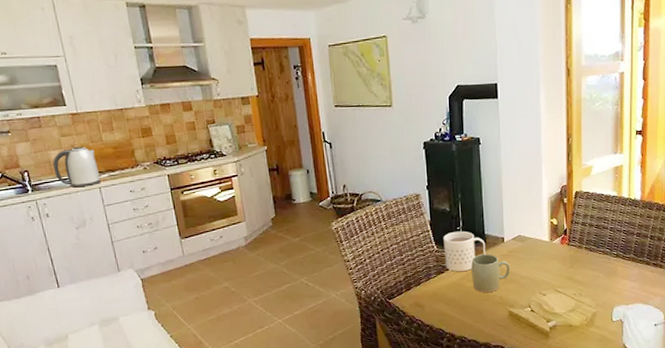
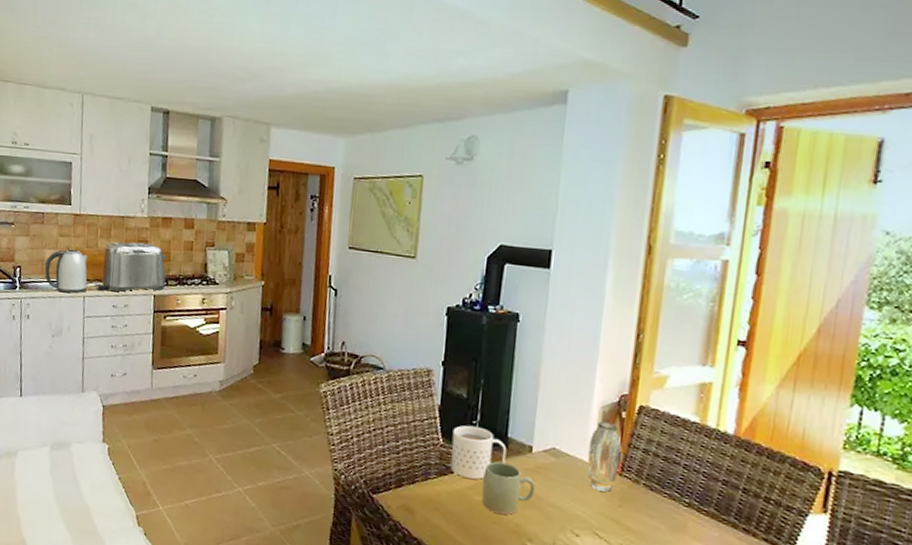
toaster: none [109,130,177,181] -> present [95,242,167,293]
vase: none [544,208,567,259] -> present [587,421,622,492]

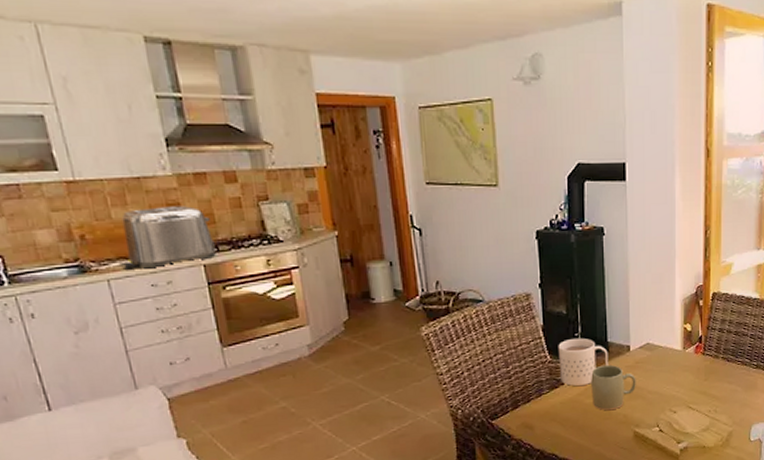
kettle: present [44,249,88,294] -> none [38,225,110,281]
vase: present [587,421,622,492] -> none [676,311,702,371]

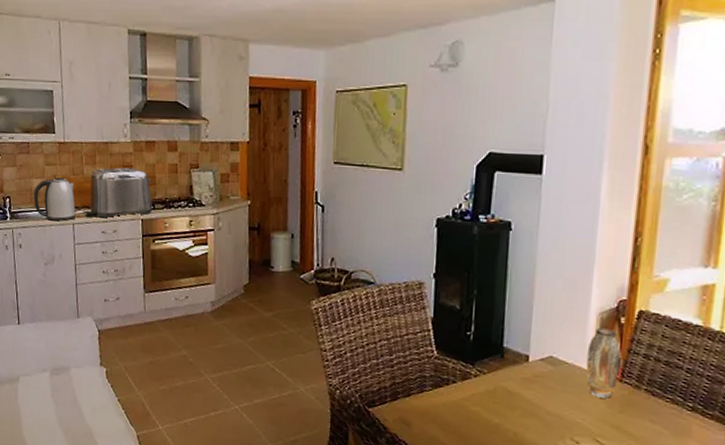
kettle: none [38,225,110,281] -> present [33,177,76,222]
mug: present [558,338,609,387] -> none [445,336,503,391]
mug: present [591,364,636,411] -> none [478,371,533,425]
vase: none [676,311,702,371] -> present [585,327,621,399]

